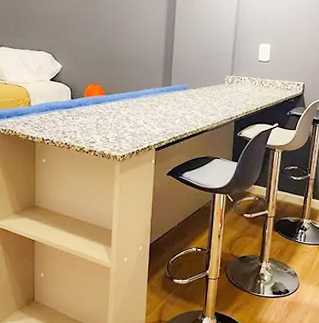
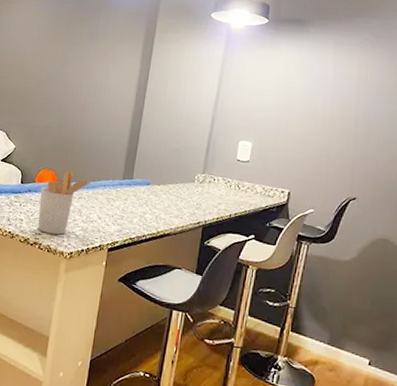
utensil holder: none [90,83,136,141] -> present [38,170,93,235]

